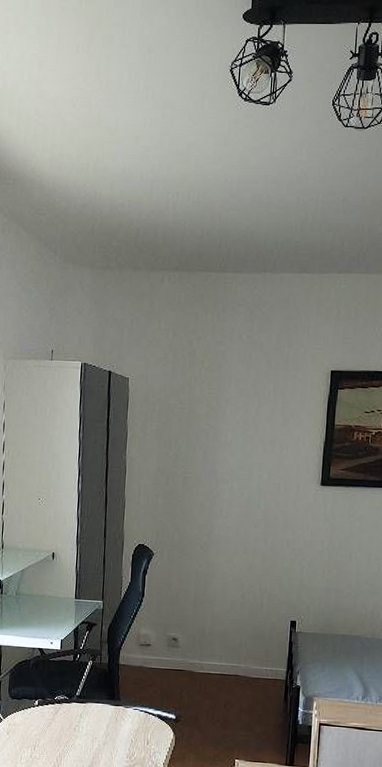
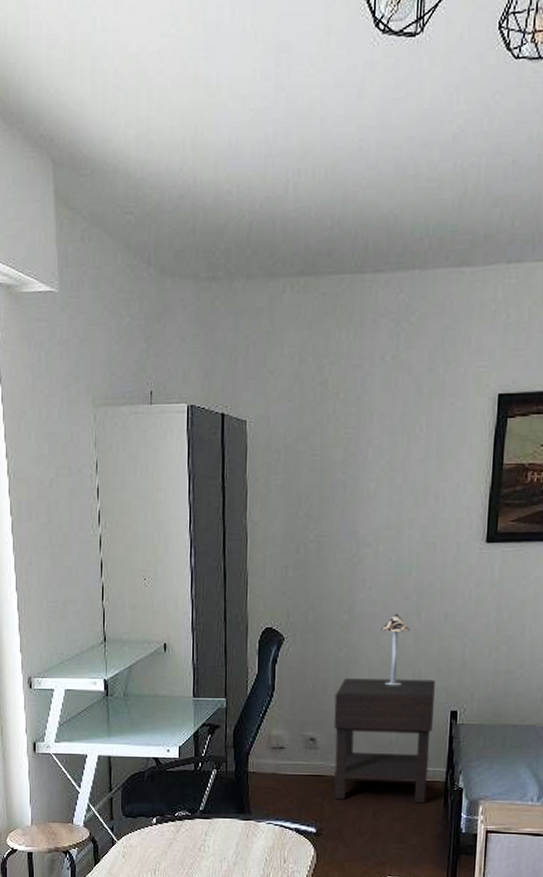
nightstand: none [191,589,278,697] -> present [333,678,435,802]
table lamp: none [234,538,259,598] -> present [381,613,411,686]

